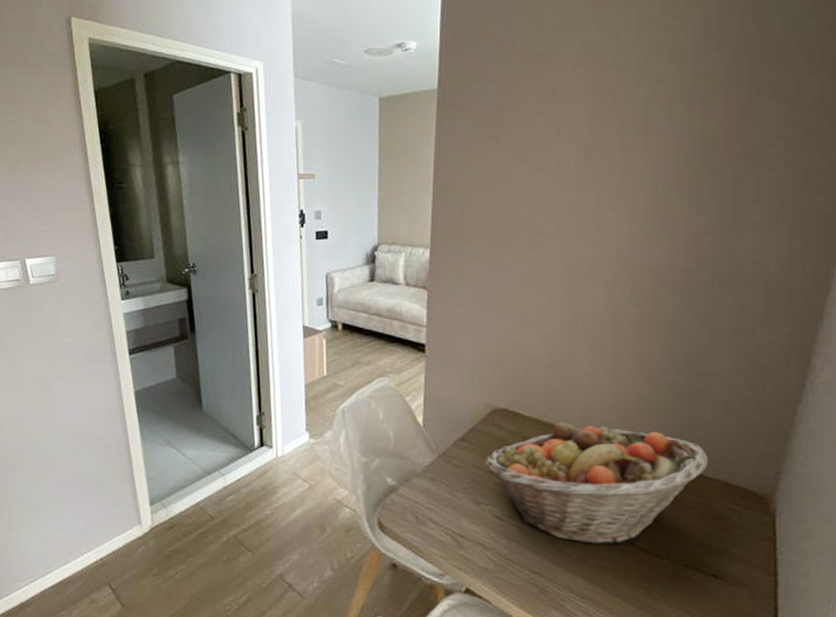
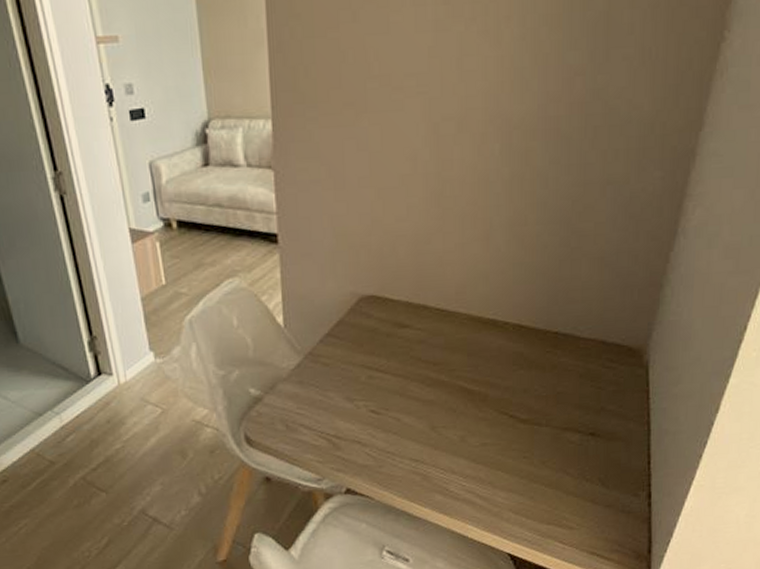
fruit basket: present [484,421,708,545] -> none [355,298,583,424]

